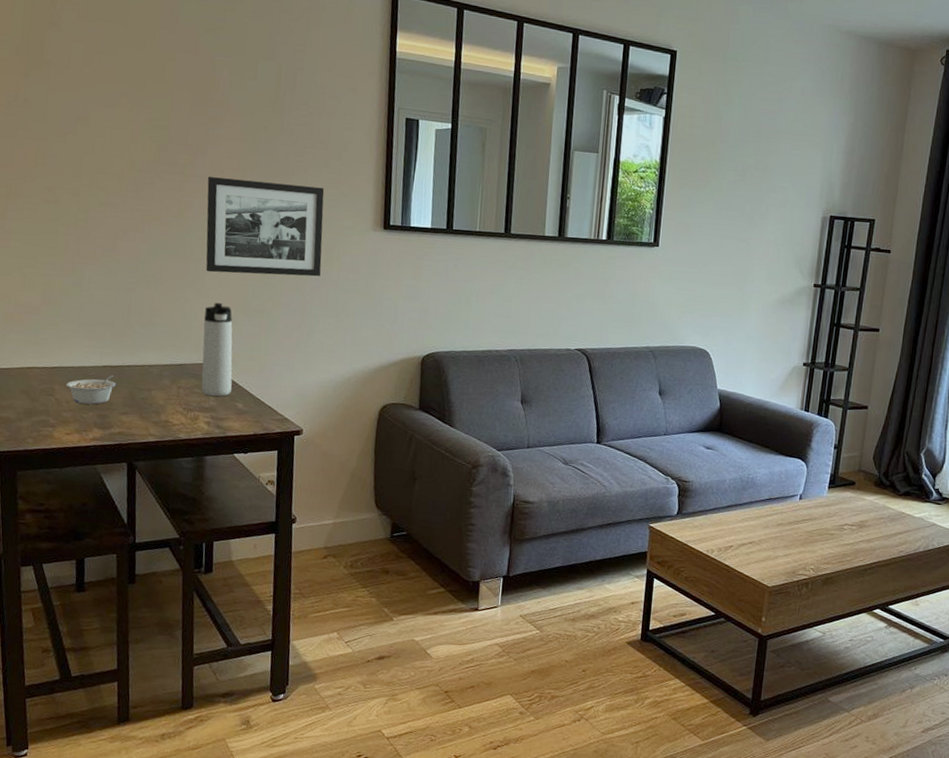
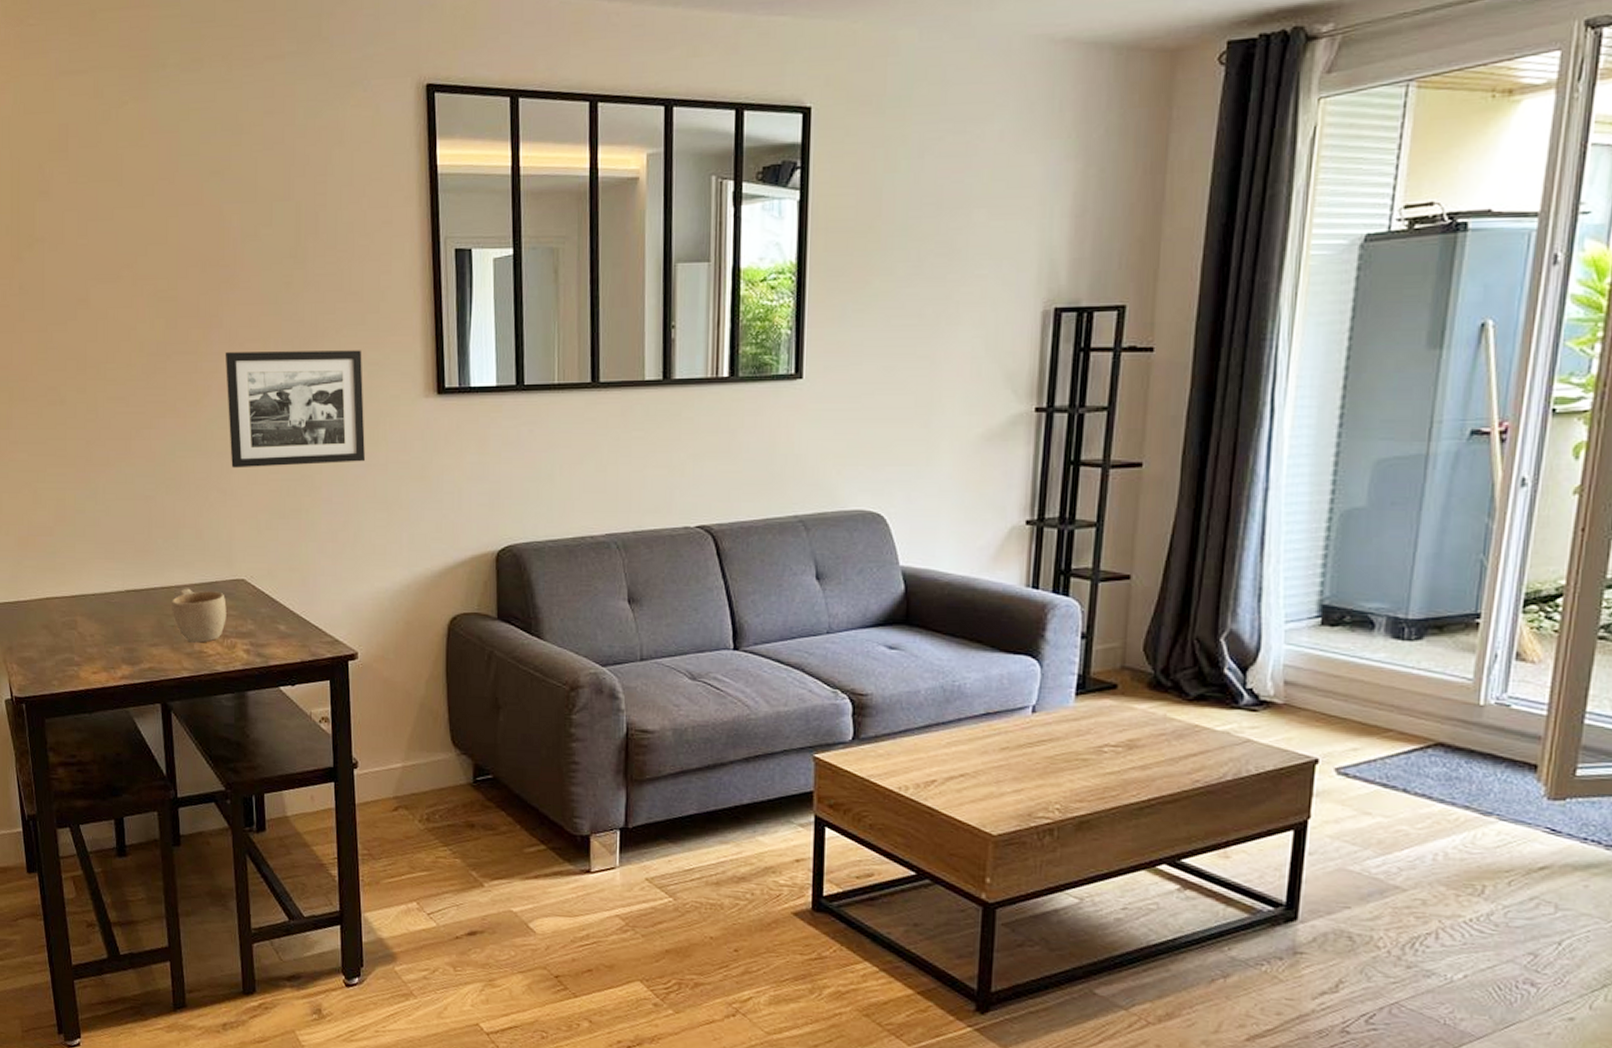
legume: present [66,374,117,405] -> none [88,600,143,637]
cup: none [143,367,193,414] -> present [172,588,227,643]
thermos bottle: present [201,303,233,397] -> none [234,505,271,619]

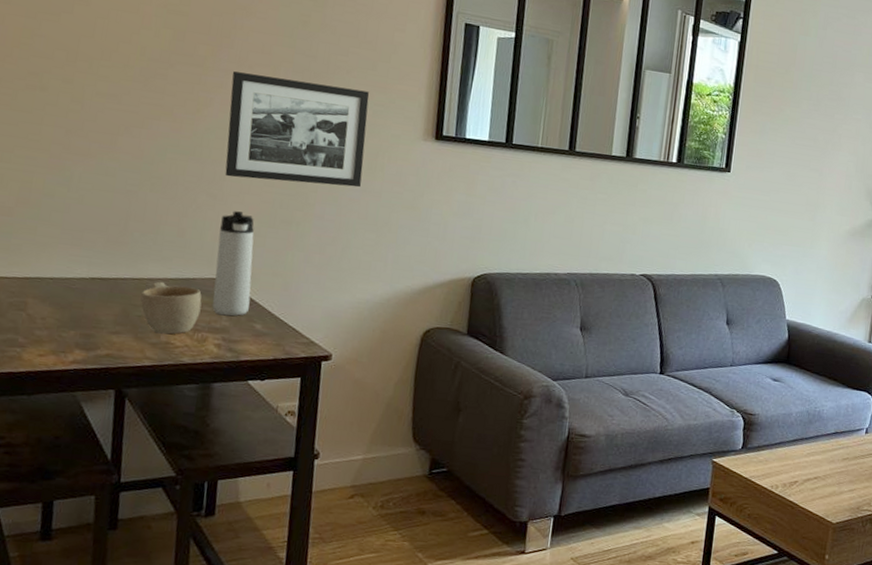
thermos bottle: none [234,505,271,619] -> present [212,211,255,316]

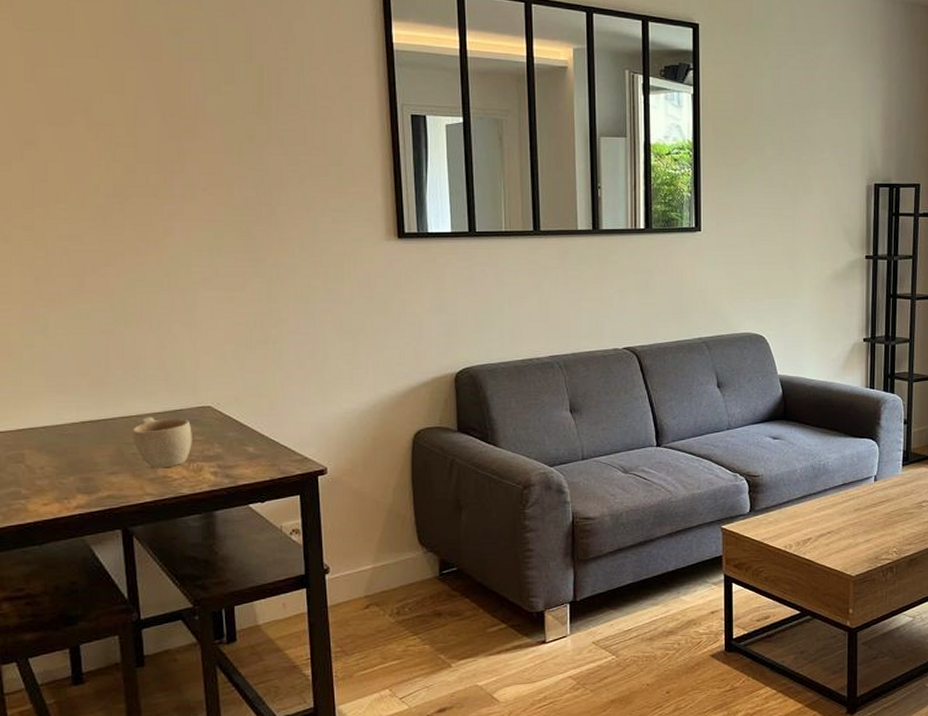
thermos bottle: present [212,211,255,316] -> none [199,337,239,443]
picture frame: present [224,71,370,188] -> none [187,196,330,303]

